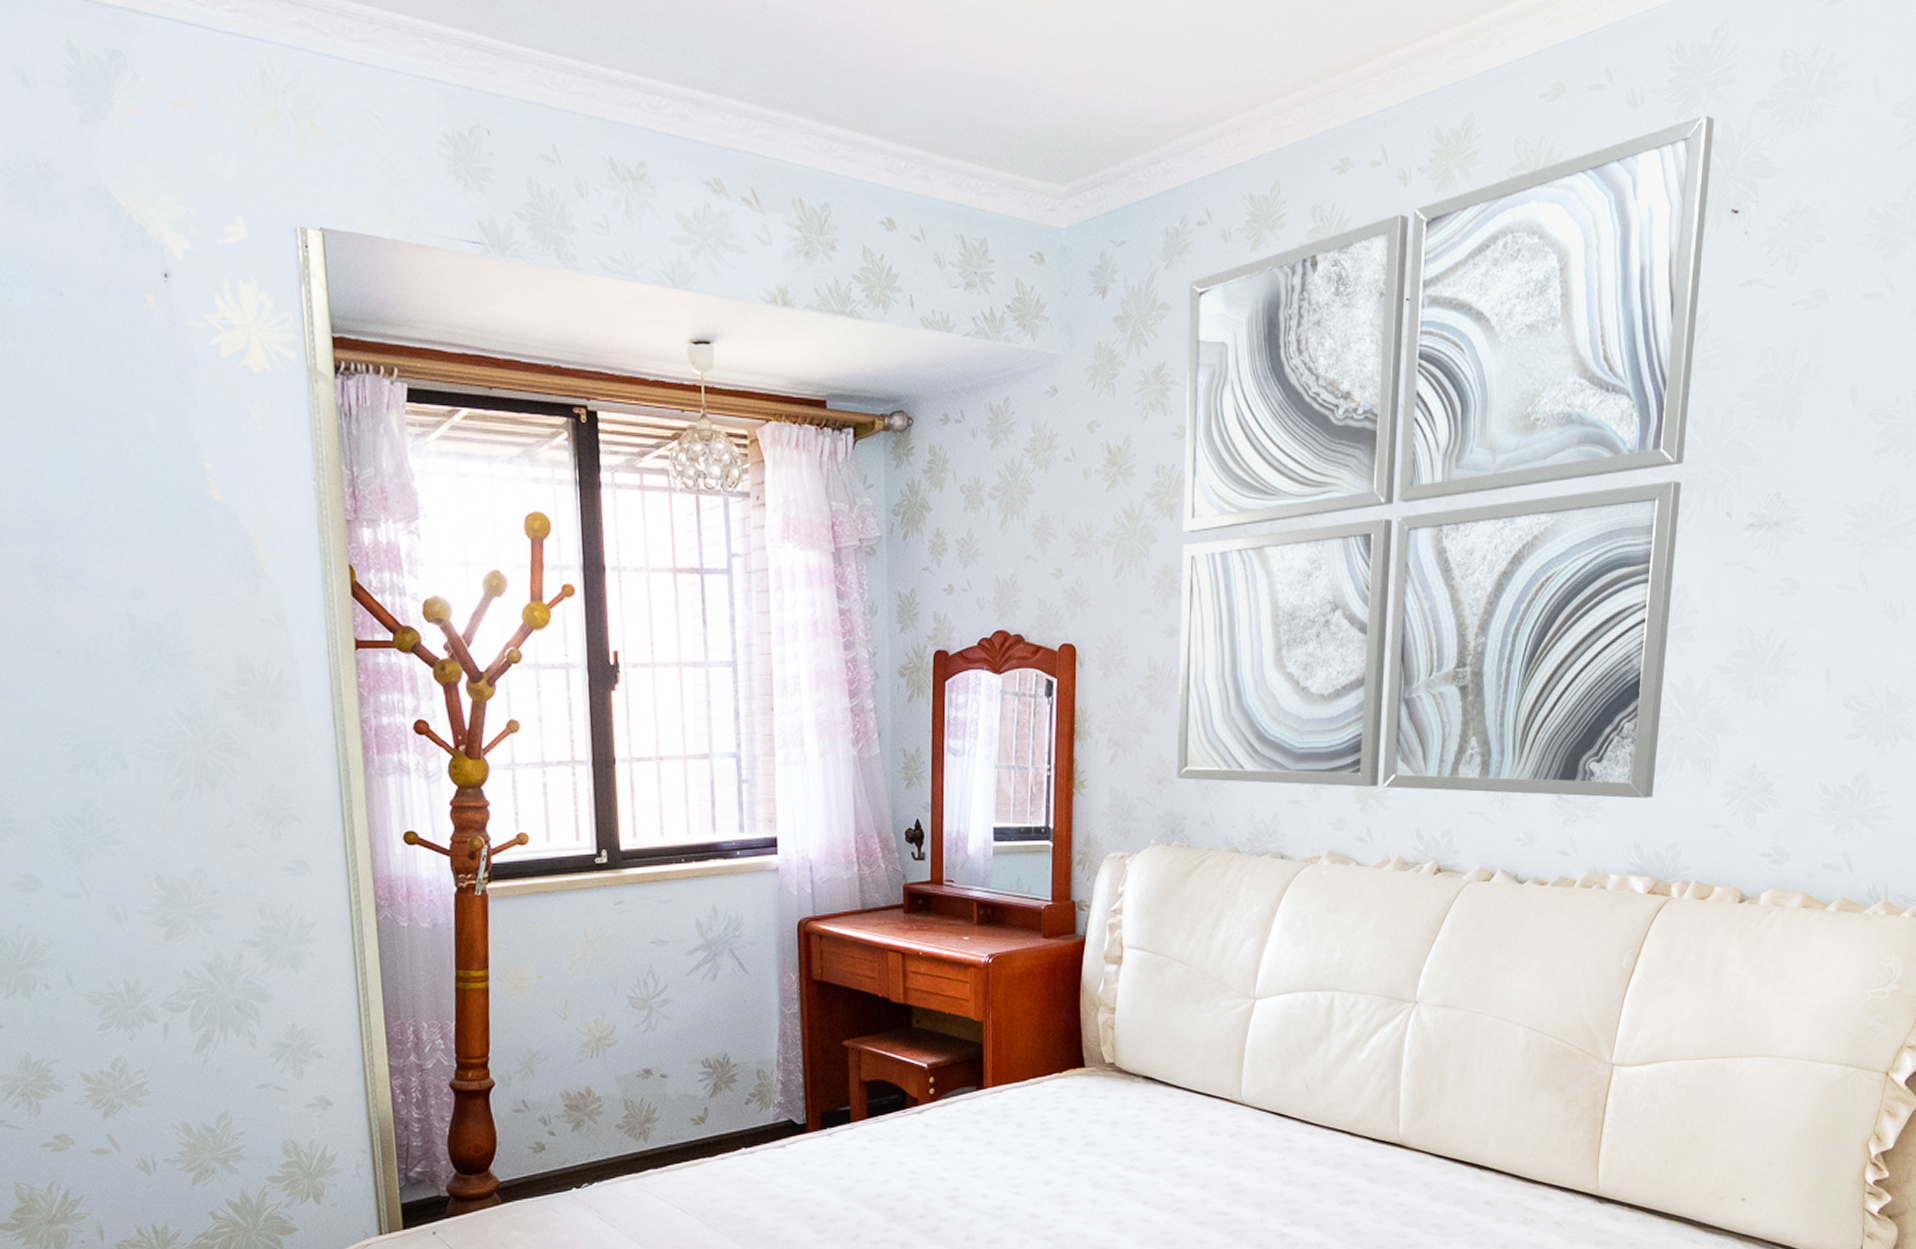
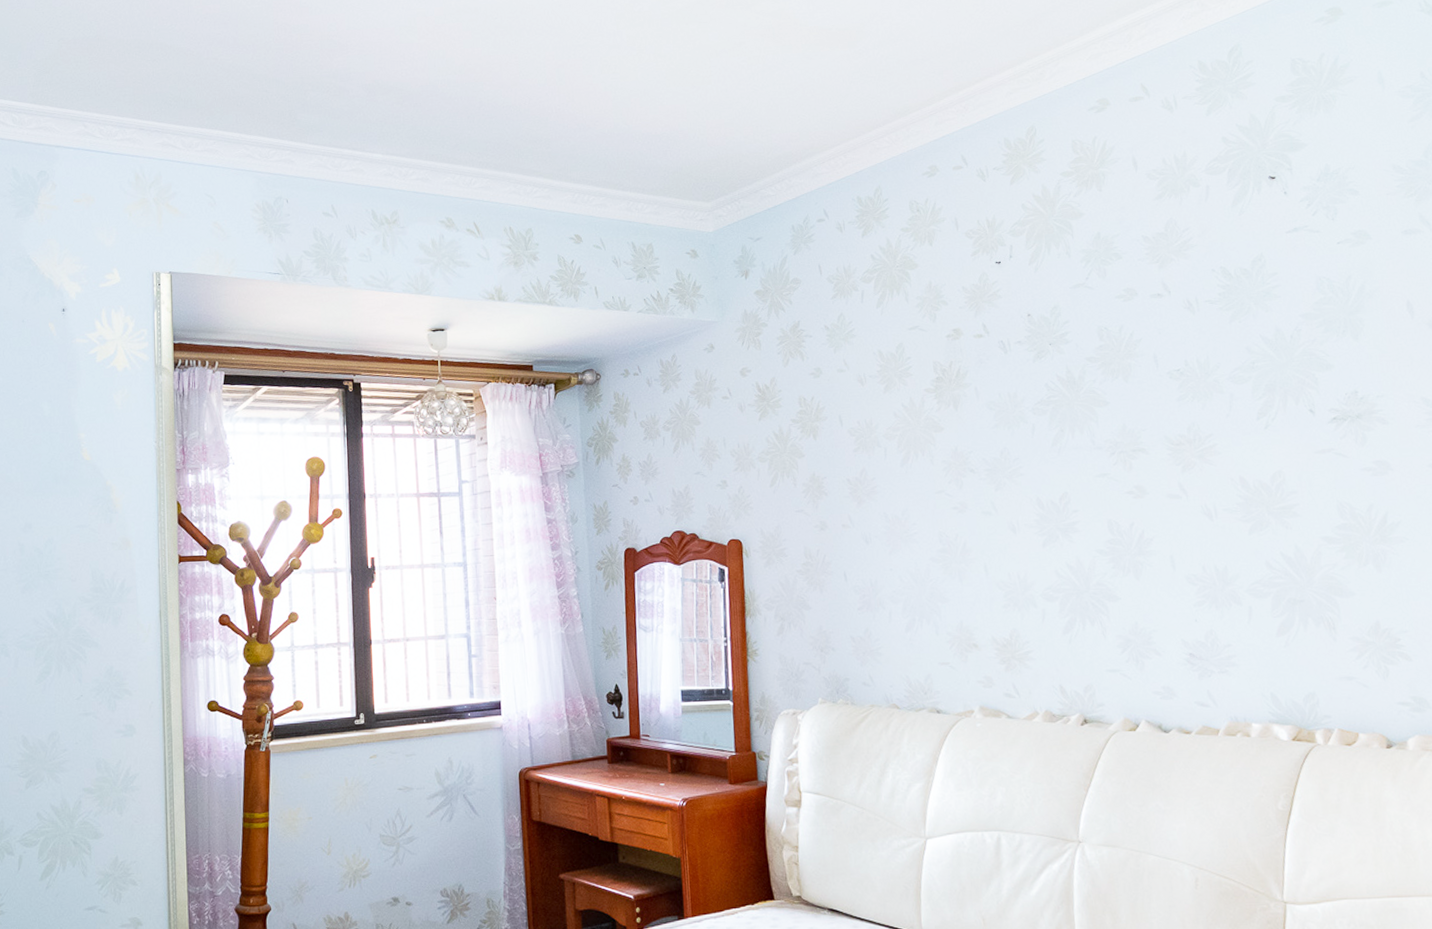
wall art: present [1176,114,1714,799] -> none [815,110,1283,655]

